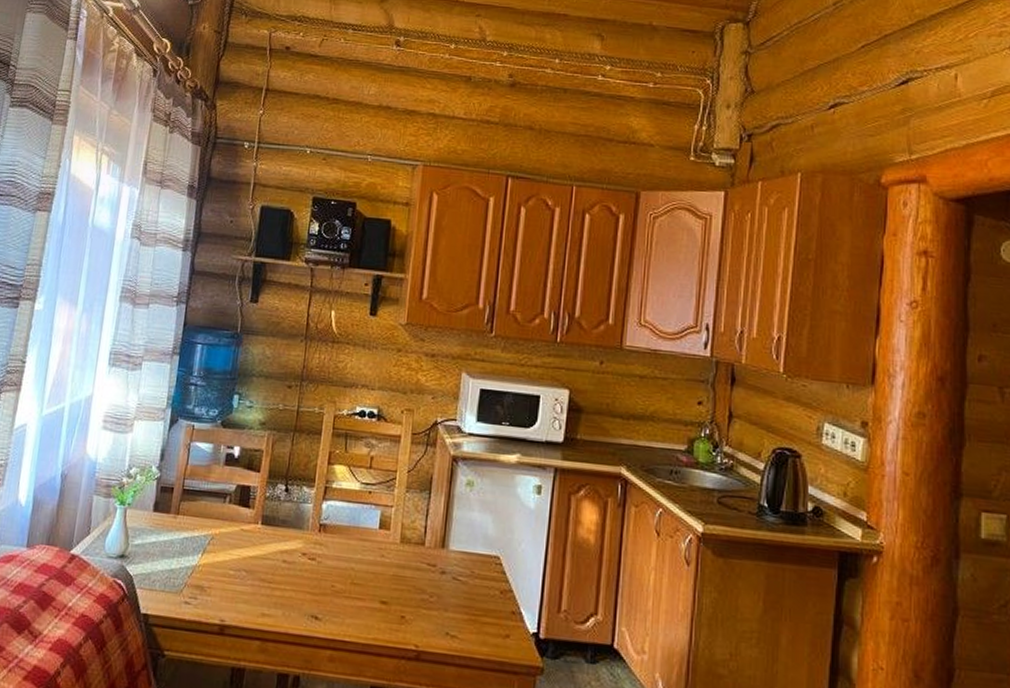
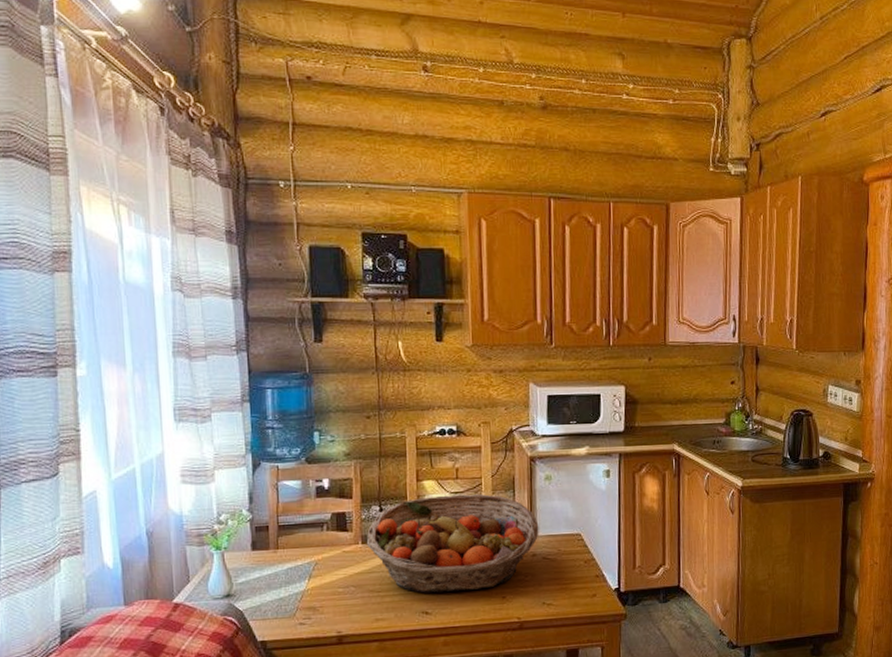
fruit basket: none [266,483,453,603] -> present [366,494,539,593]

